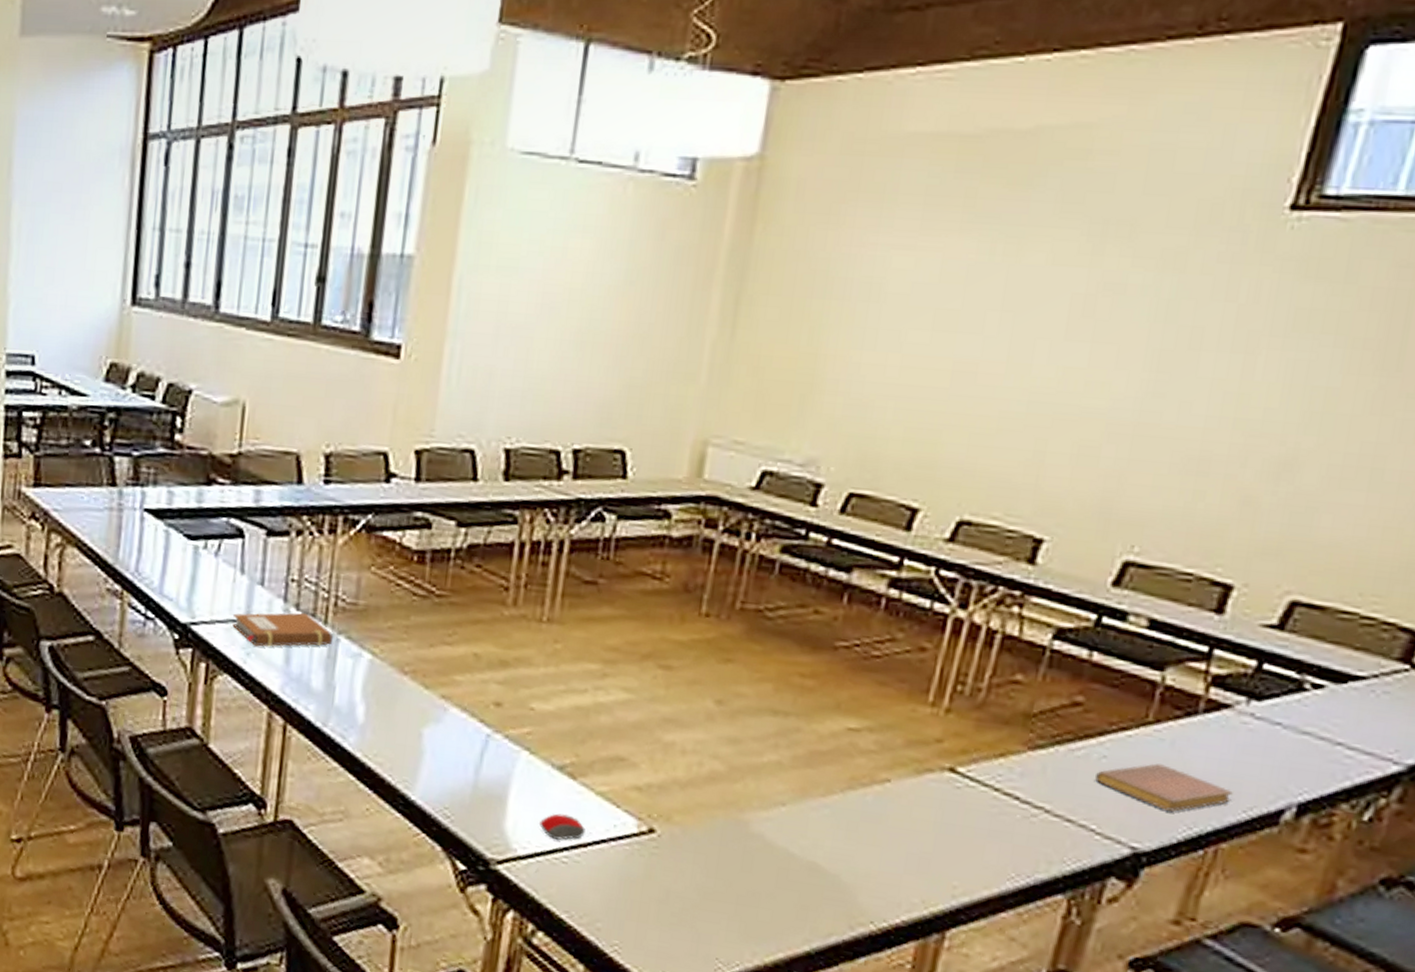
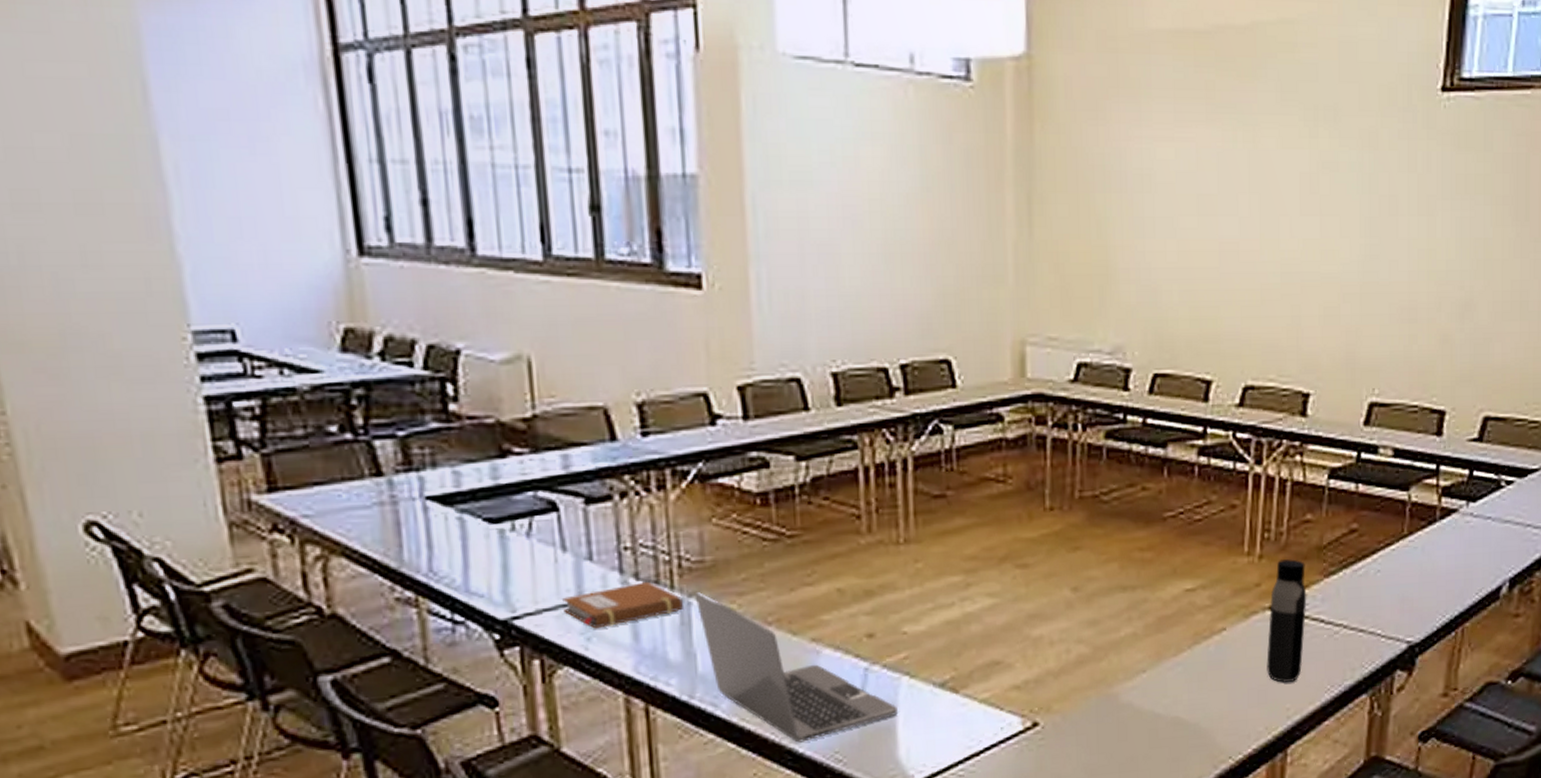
laptop: none [343,631,512,791] -> present [694,592,898,743]
computer mouse: present [539,813,585,840] -> none [931,729,975,756]
water bottle: none [934,719,1005,858] -> present [1266,559,1307,683]
notebook: present [1095,763,1233,812] -> none [1375,568,1467,606]

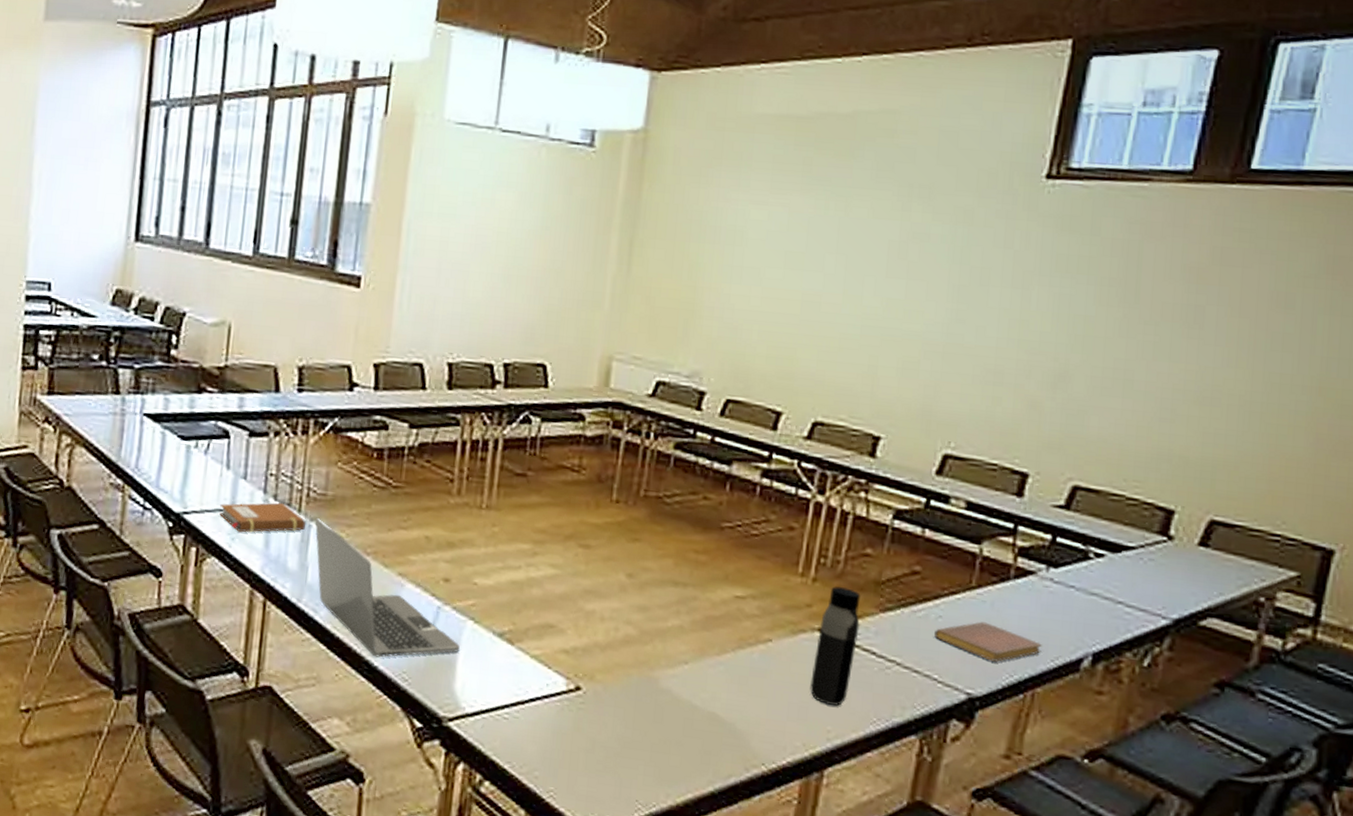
notebook: none [1375,568,1467,606] -> present [934,621,1042,662]

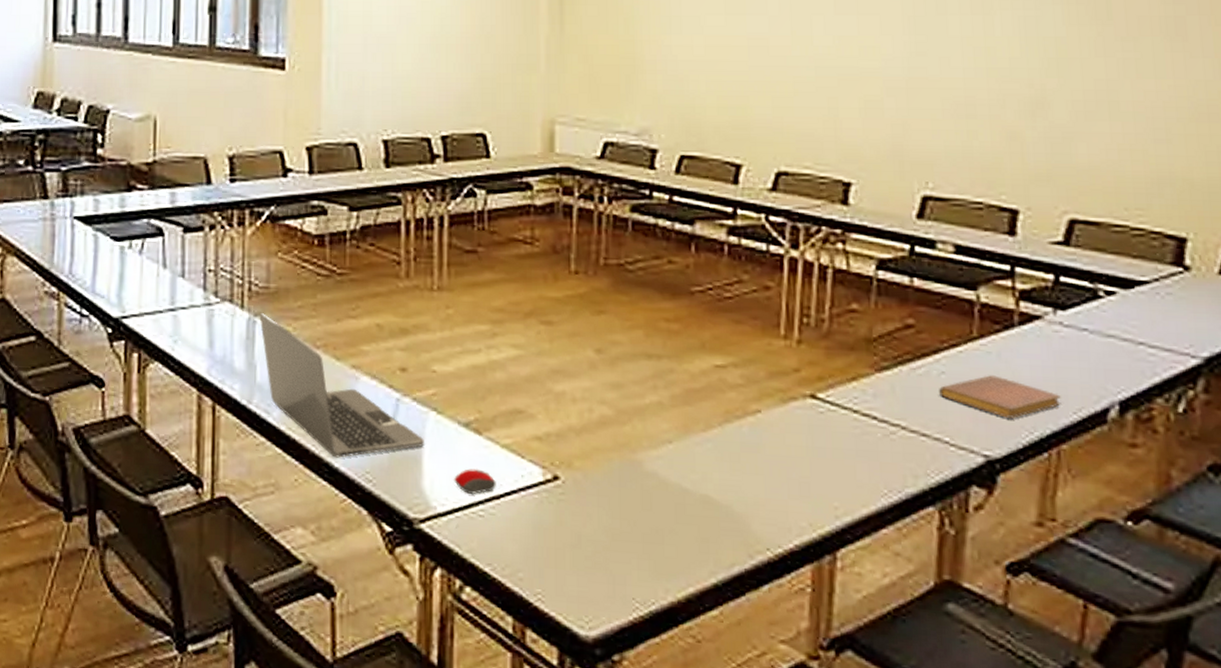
notebook: present [219,502,306,533] -> none [159,299,249,334]
computer mouse: none [484,675,523,699] -> present [454,469,496,494]
water bottle: present [810,586,861,706] -> none [809,347,856,479]

